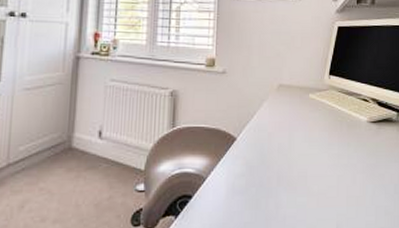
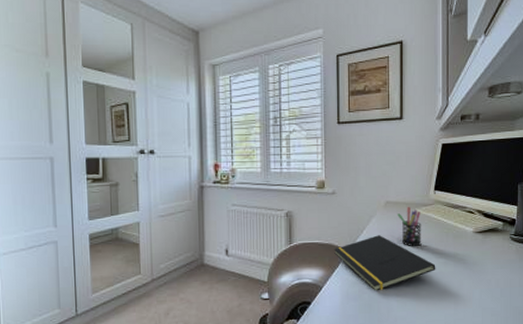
notepad: none [220,121,329,185] -> present [333,235,436,291]
pen holder: none [290,90,315,136] -> present [397,206,422,247]

